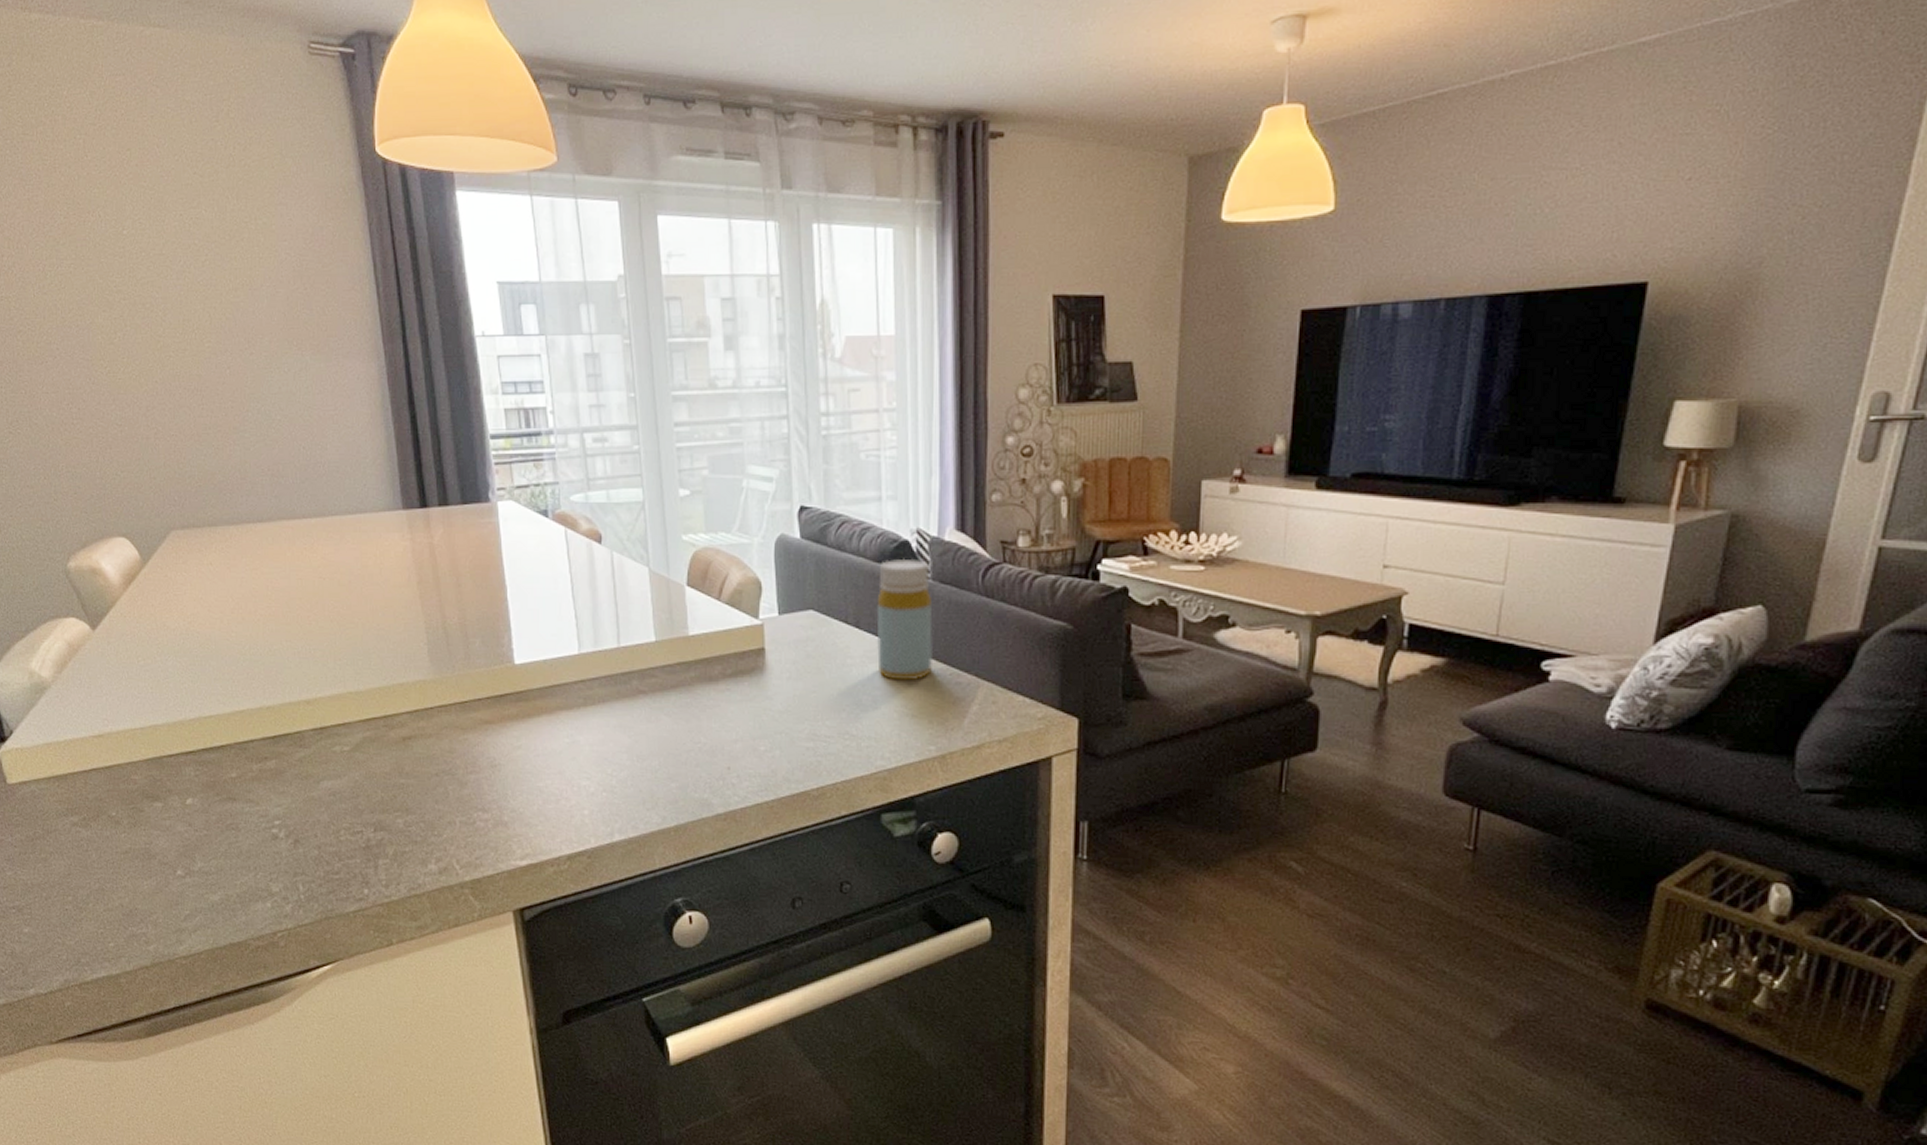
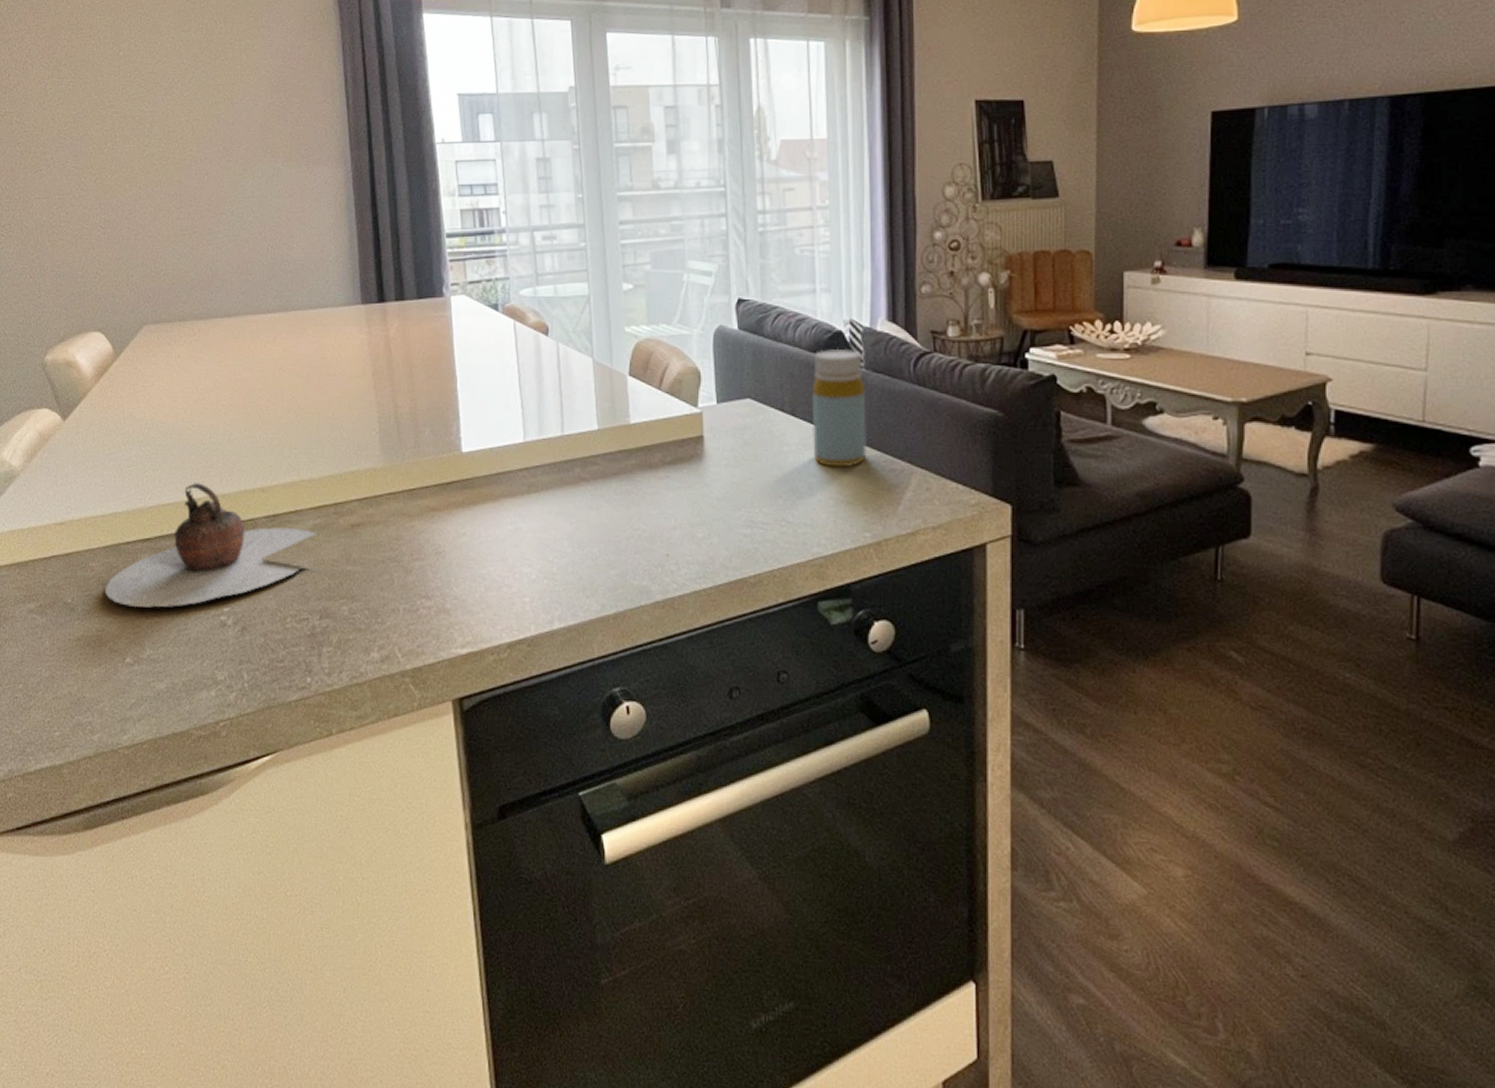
teapot: none [150,695,366,821] -> present [105,483,316,608]

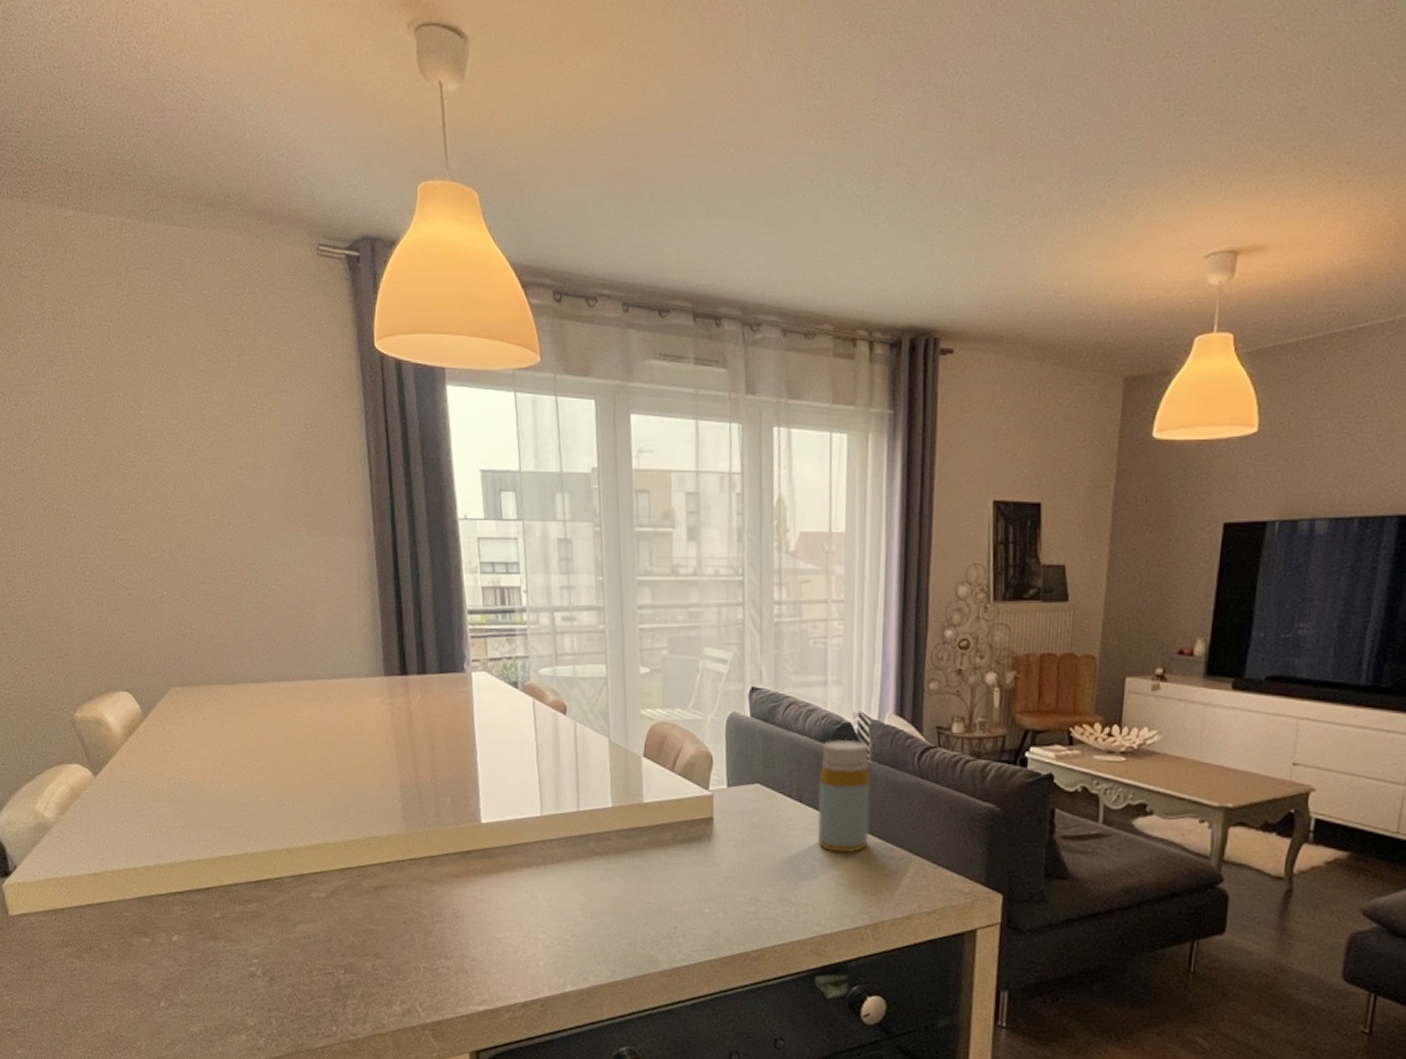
teapot: present [105,483,316,608] -> none [139,841,341,957]

